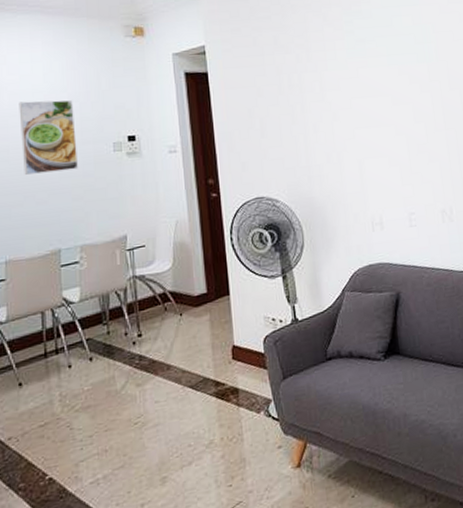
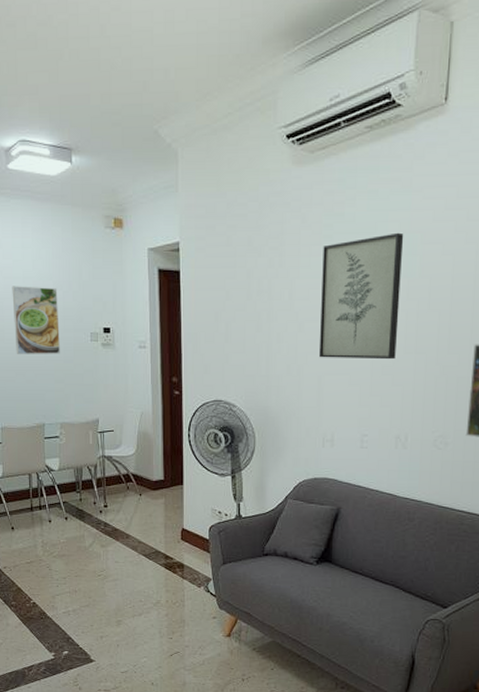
wall art: none [346,24,428,143] -> present [318,232,404,360]

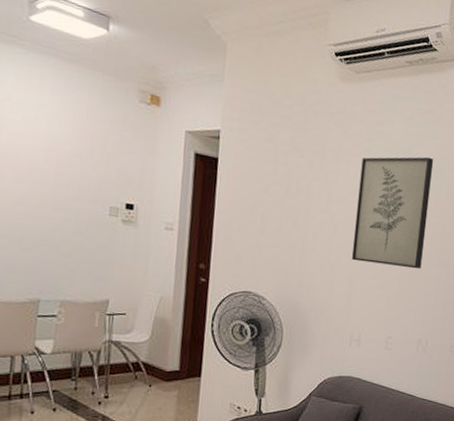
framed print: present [12,286,60,354] -> none [13,144,75,225]

